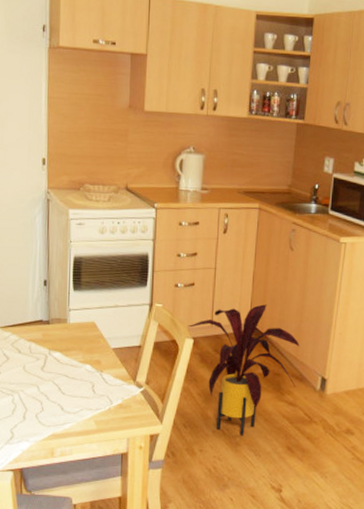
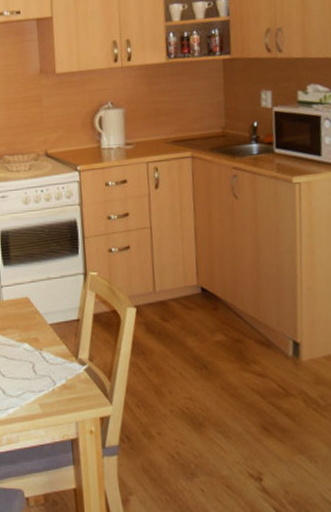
house plant: present [188,304,299,436] -> none [128,262,263,415]

